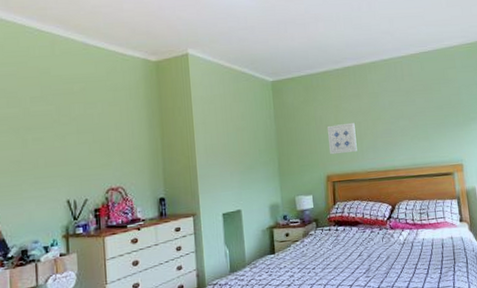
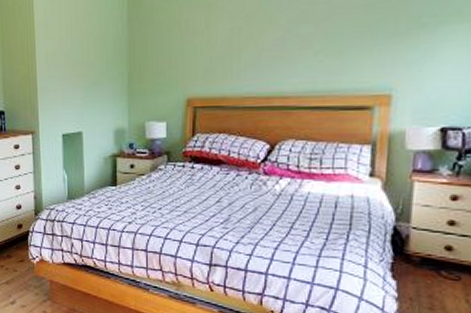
wall art: present [328,122,357,155] -> none [193,28,233,72]

